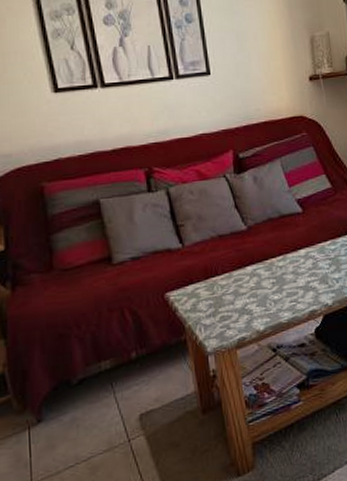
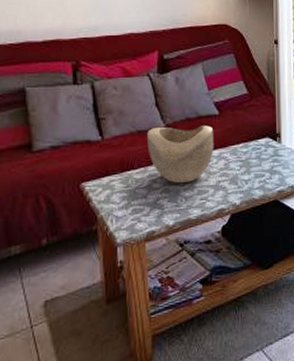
decorative bowl: none [229,224,300,287] -> present [147,125,214,184]

